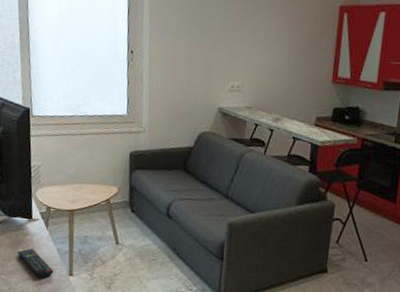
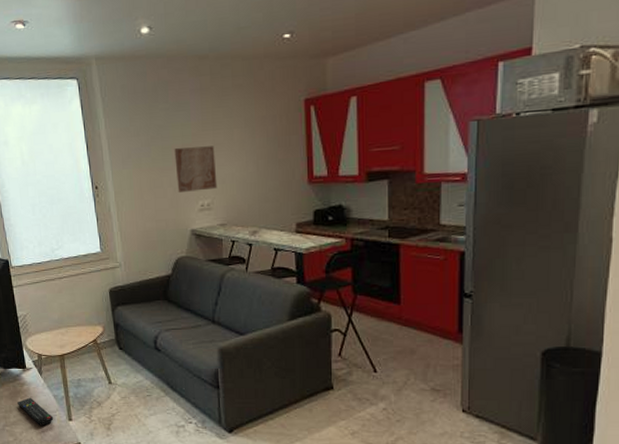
wall art: none [211,29,252,73] -> present [174,146,218,192]

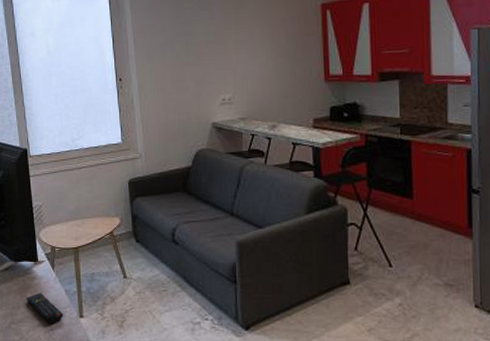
wall art: present [174,146,218,192] -> none [198,43,239,86]

